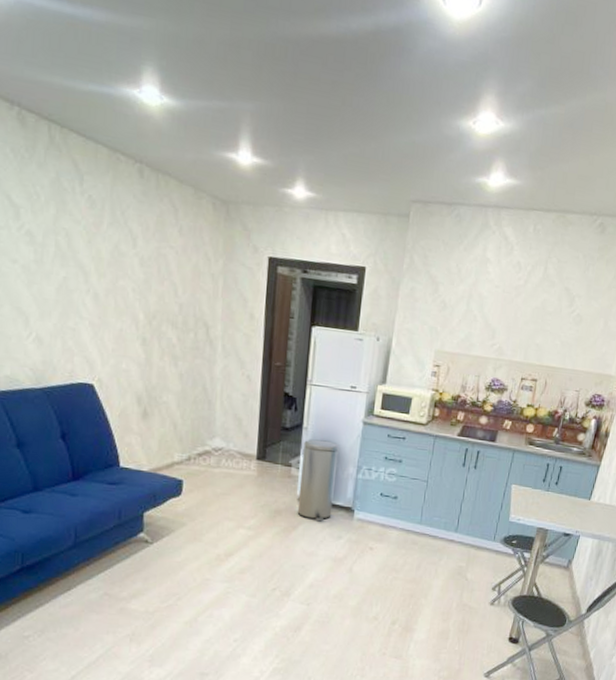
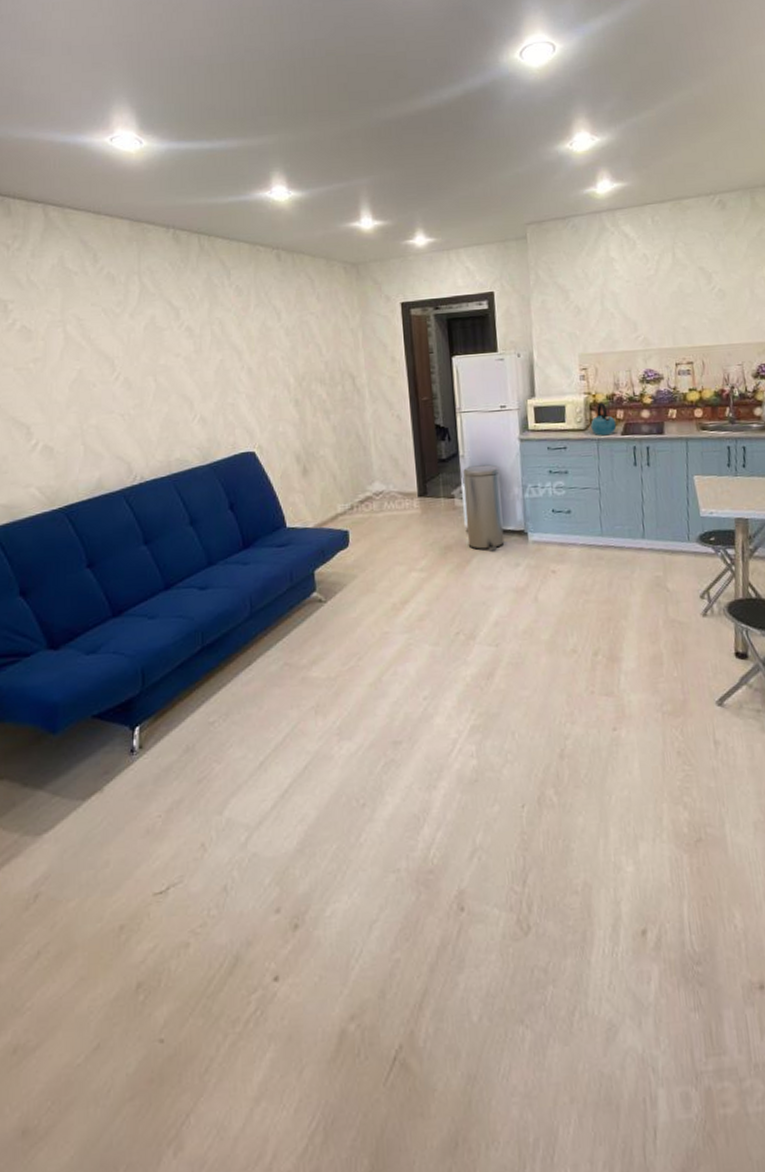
kettle: none [431,401,456,434] -> present [590,402,617,436]

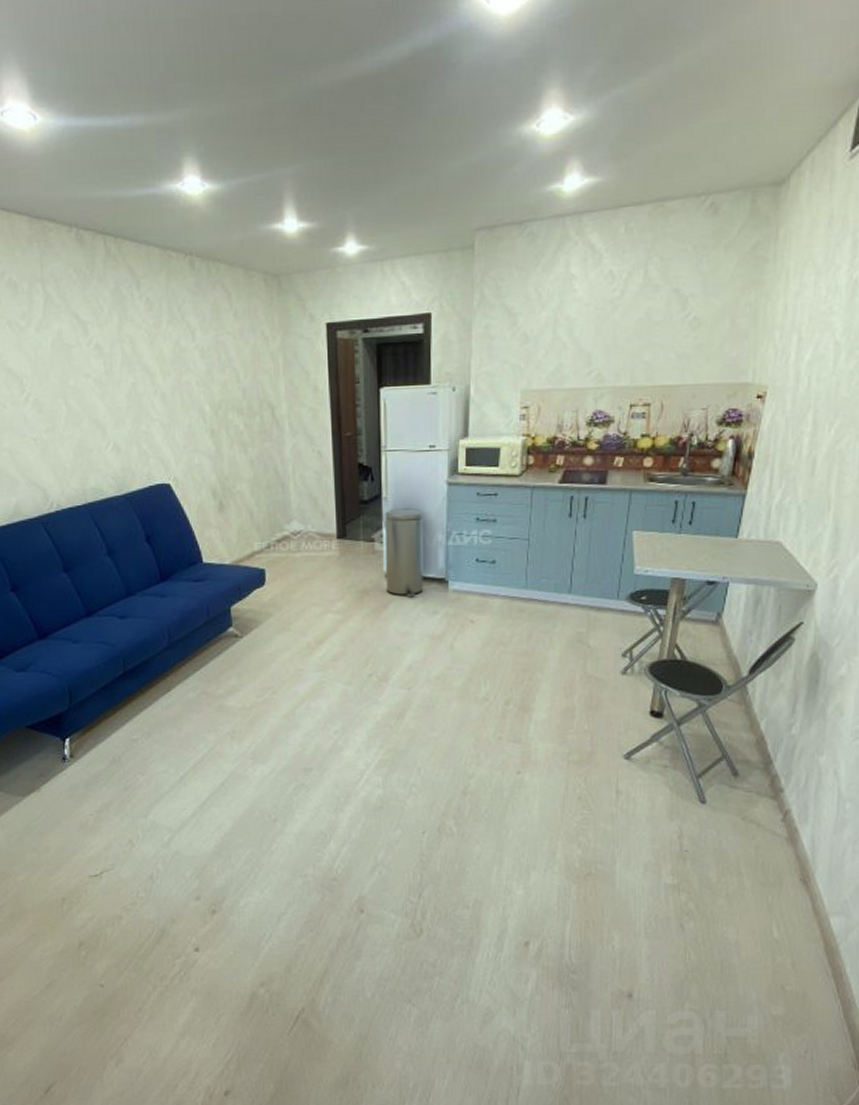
kettle: present [590,402,617,436] -> none [526,445,555,483]

